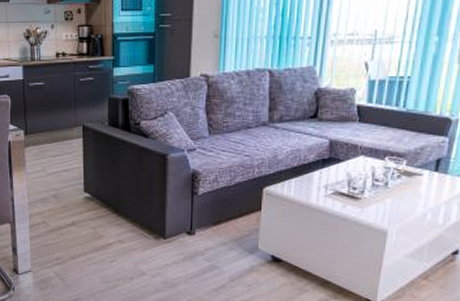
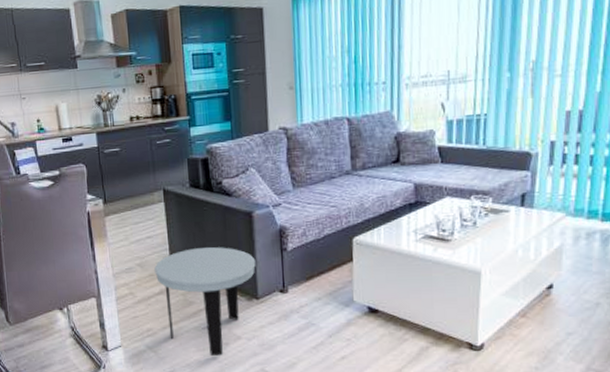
side table: none [68,185,166,289] -> present [154,247,256,356]

